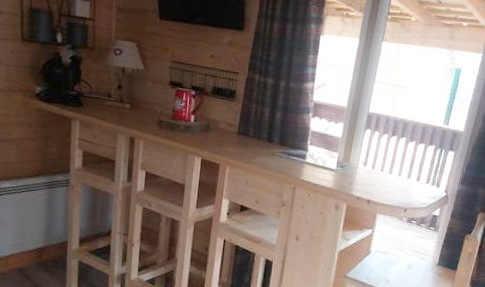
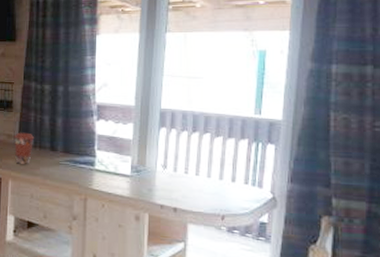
coffee cup: none [234,122,254,153] -> present [13,132,35,164]

